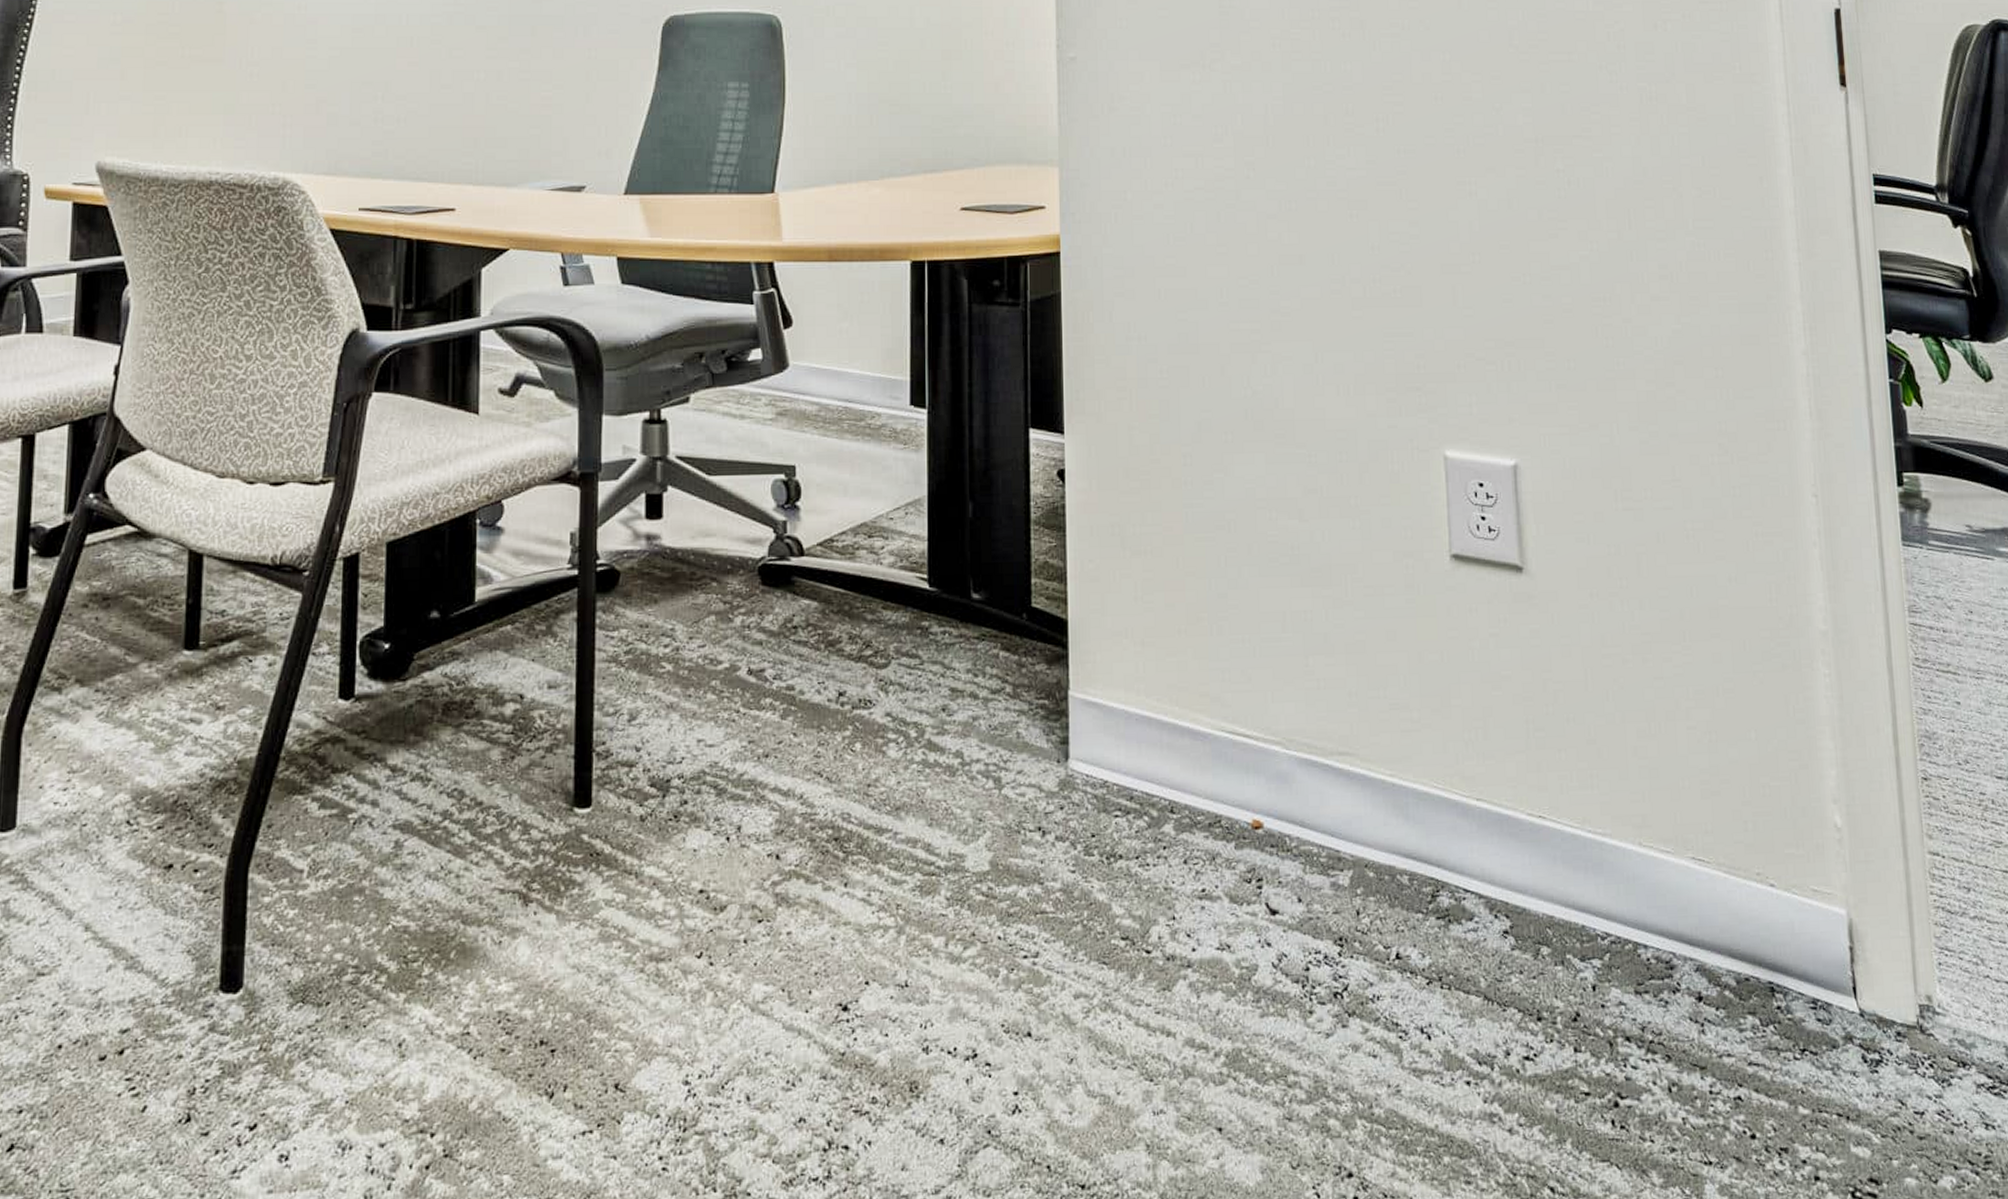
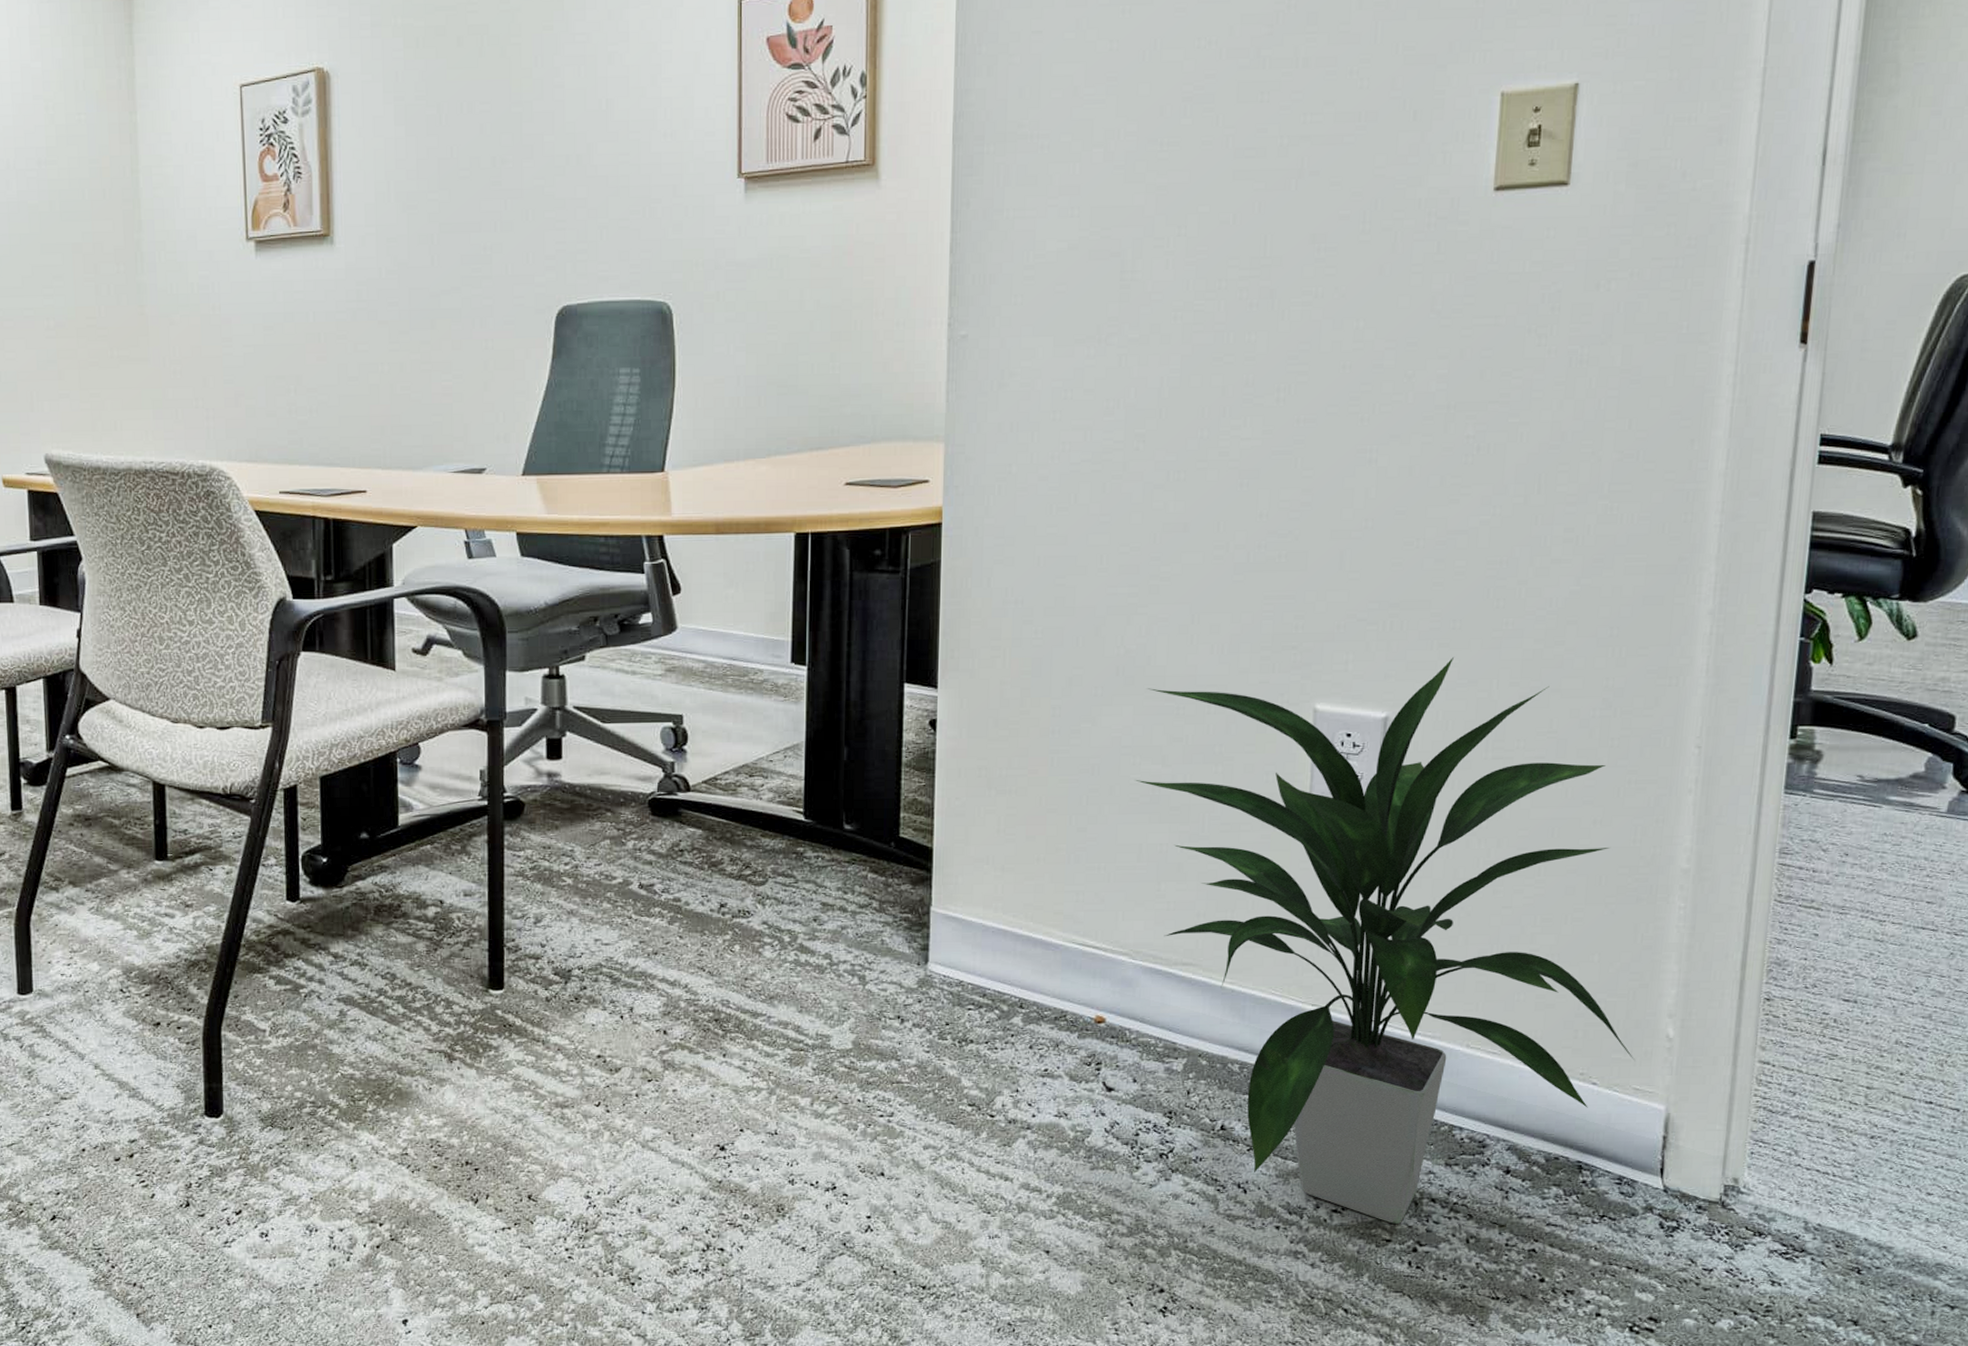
indoor plant: none [1273,398,1809,1071] -> present [1135,656,1636,1224]

